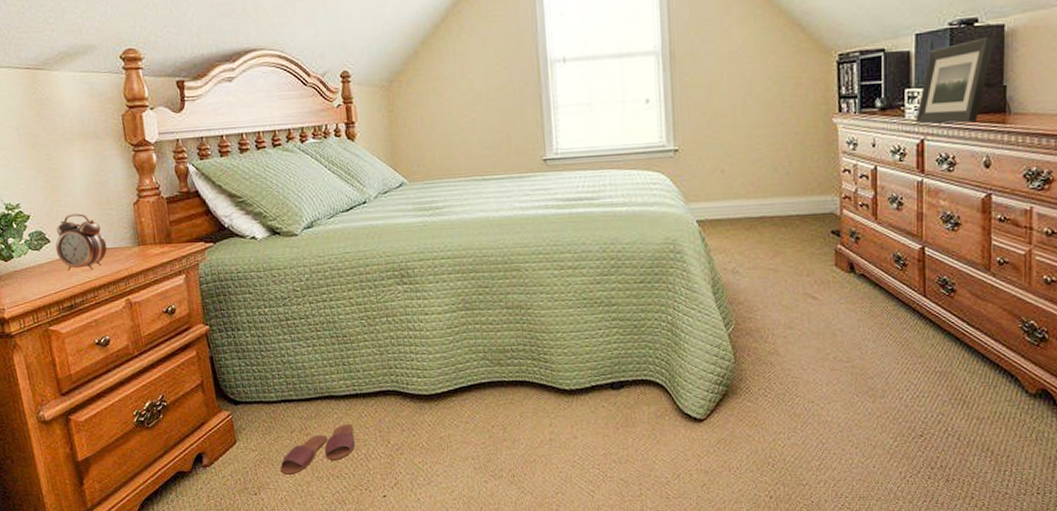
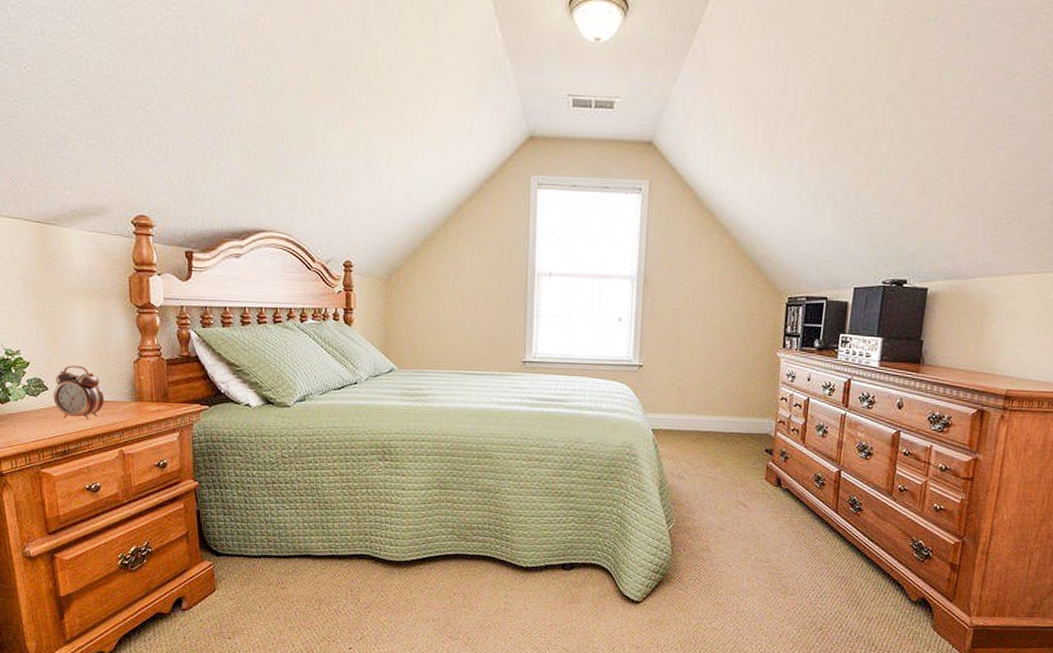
slippers: present [280,424,355,475] -> none [255,582,327,623]
picture frame: present [916,37,994,124] -> none [846,298,918,369]

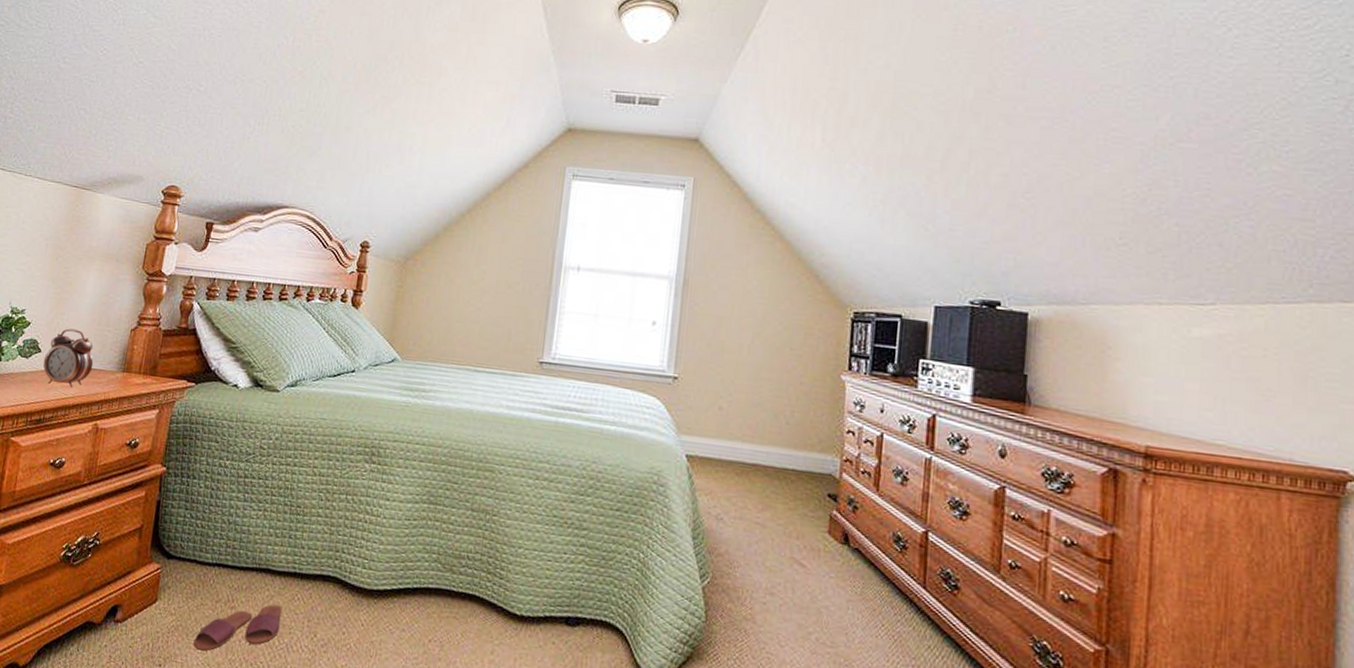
slippers: none [255,582,327,623] -> present [193,604,282,651]

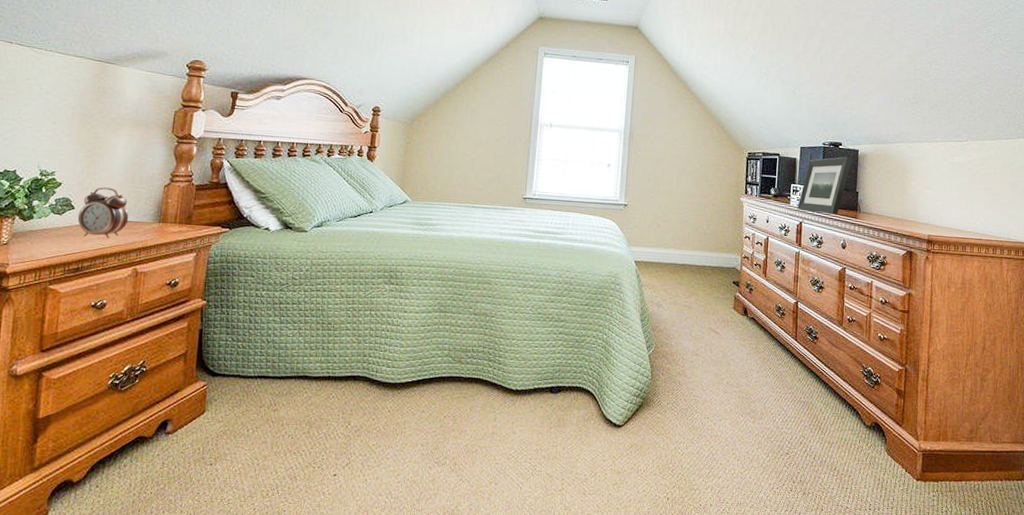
slippers: present [193,604,282,651] -> none [241,404,320,448]
picture frame: none [928,322,1017,407] -> present [797,157,852,215]

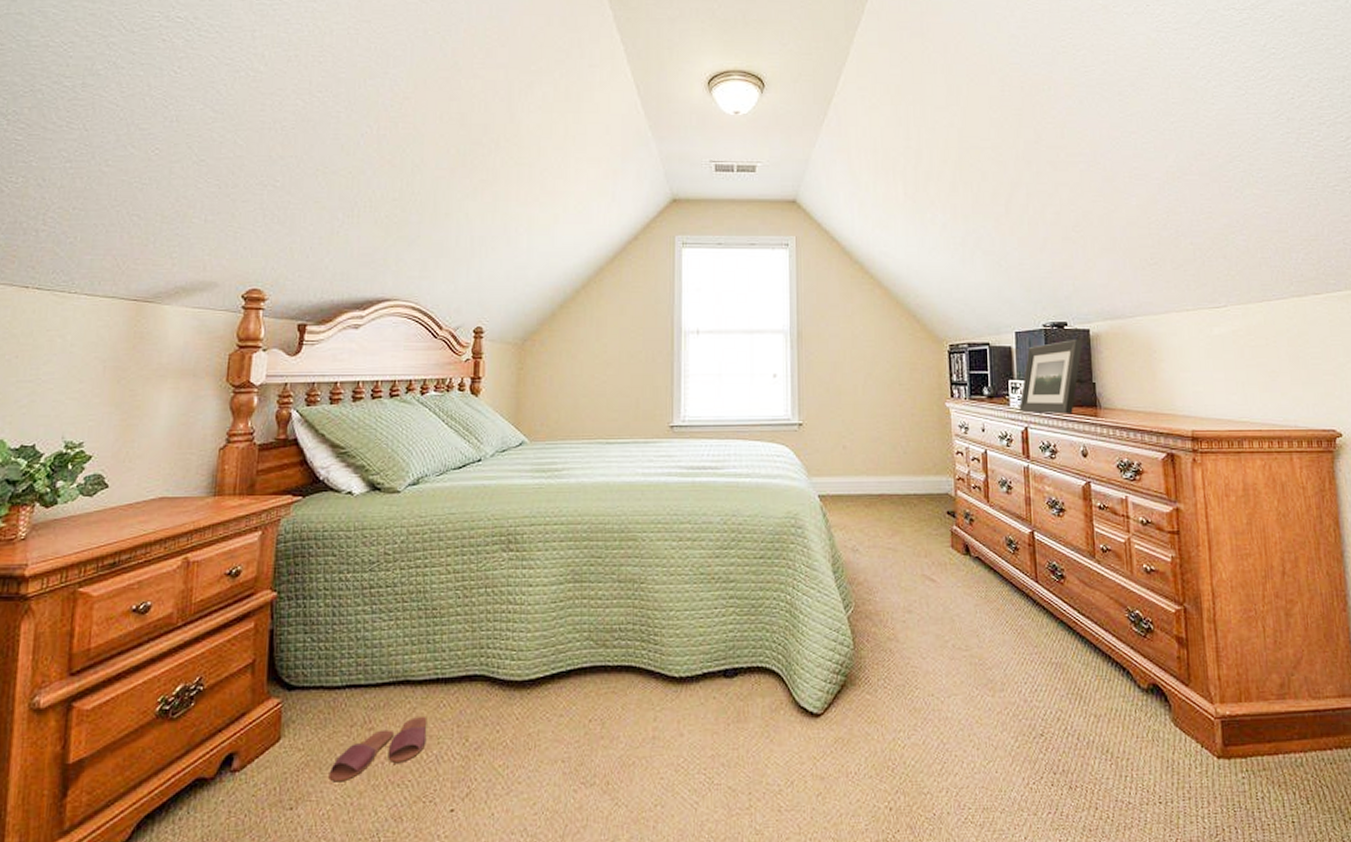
alarm clock: present [77,187,129,239] -> none [112,457,177,523]
slippers: none [241,404,320,448] -> present [328,717,427,782]

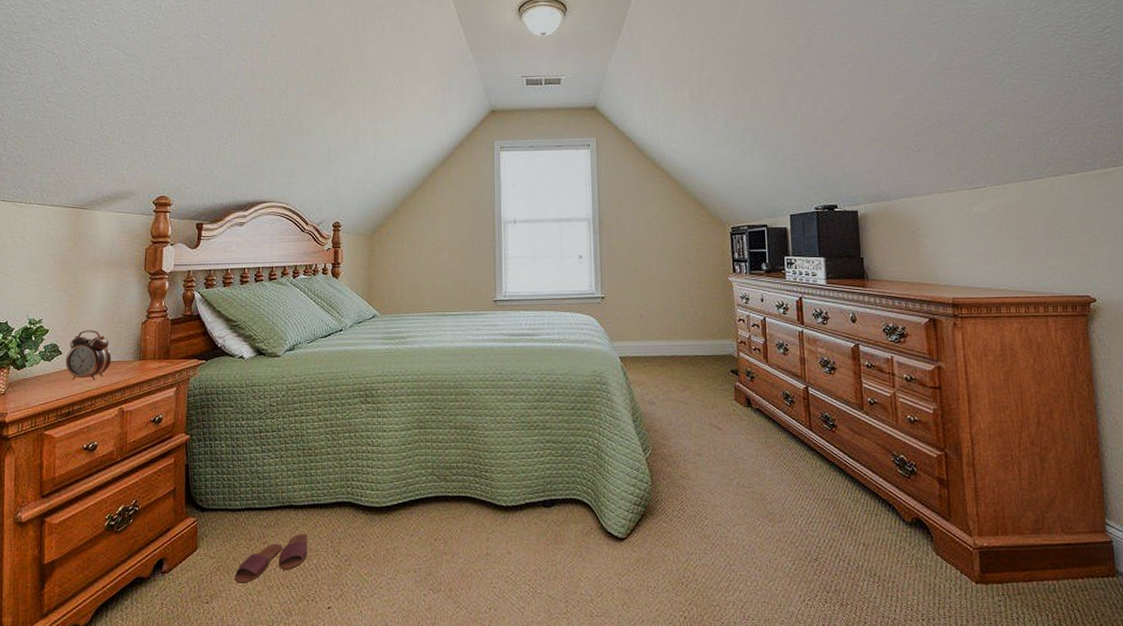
alarm clock: none [112,457,177,523] -> present [65,330,112,381]
picture frame: present [1019,340,1082,415] -> none [794,220,851,286]

